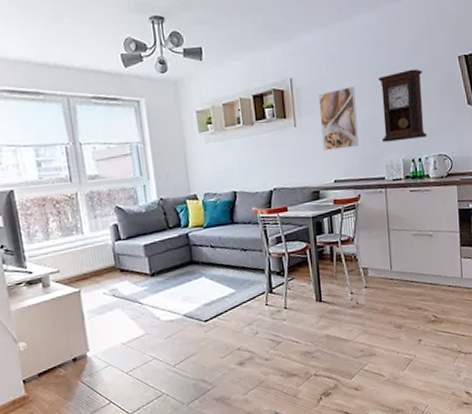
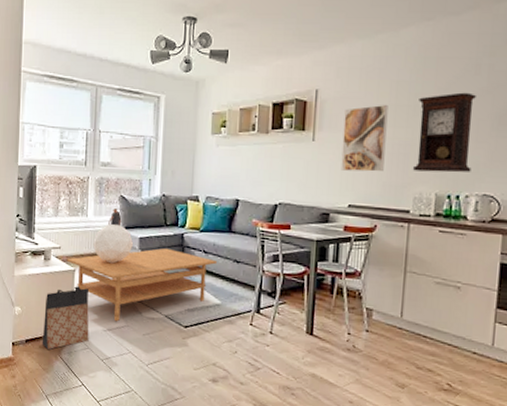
bag: none [52,306,109,377] -> present [42,286,89,349]
coffee table: none [68,250,225,333] -> present [66,248,217,322]
decorative sphere: none [94,220,139,277] -> present [93,208,134,264]

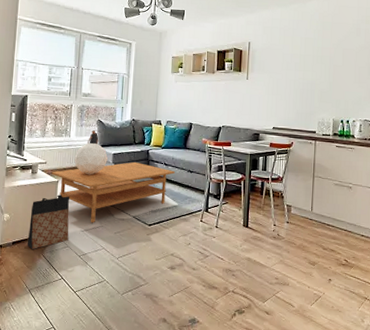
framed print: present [341,104,388,172] -> none [267,54,300,103]
pendulum clock: present [412,92,477,173] -> none [317,47,359,104]

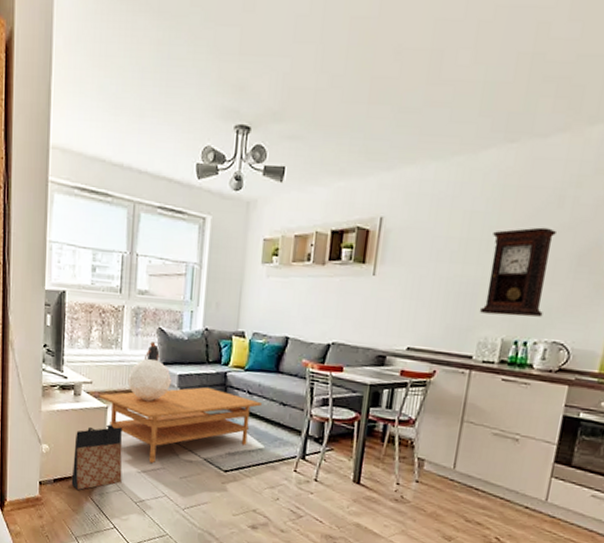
pendulum clock: none [317,47,359,104] -> present [479,227,558,317]

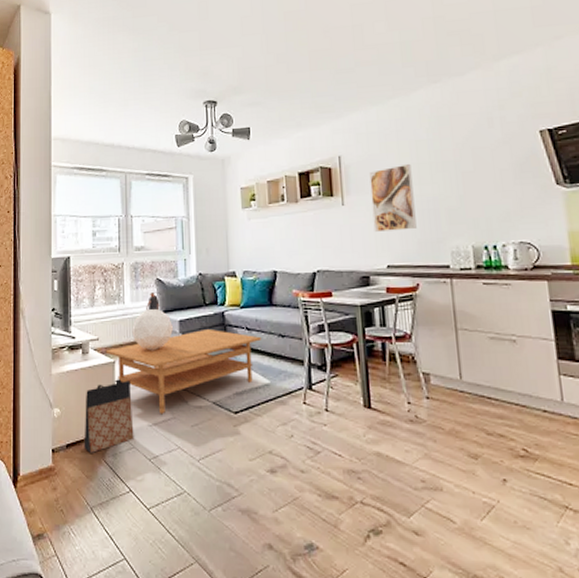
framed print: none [401,237,459,313] -> present [369,163,417,232]
pendulum clock: present [479,227,558,317] -> none [439,145,503,225]

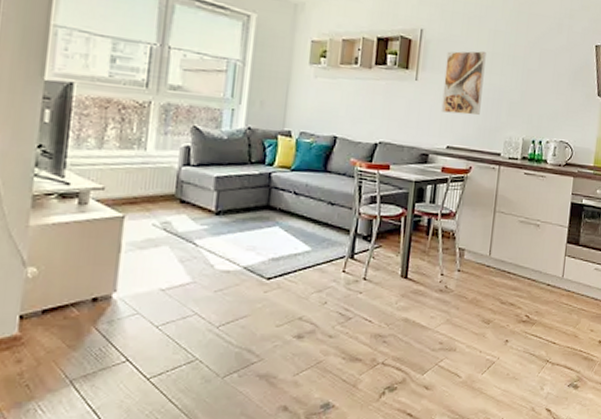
bag: present [84,379,134,453] -> none [68,237,143,320]
coffee table: present [105,328,261,415] -> none [112,189,309,278]
decorative sphere: present [132,292,174,351] -> none [152,141,208,208]

